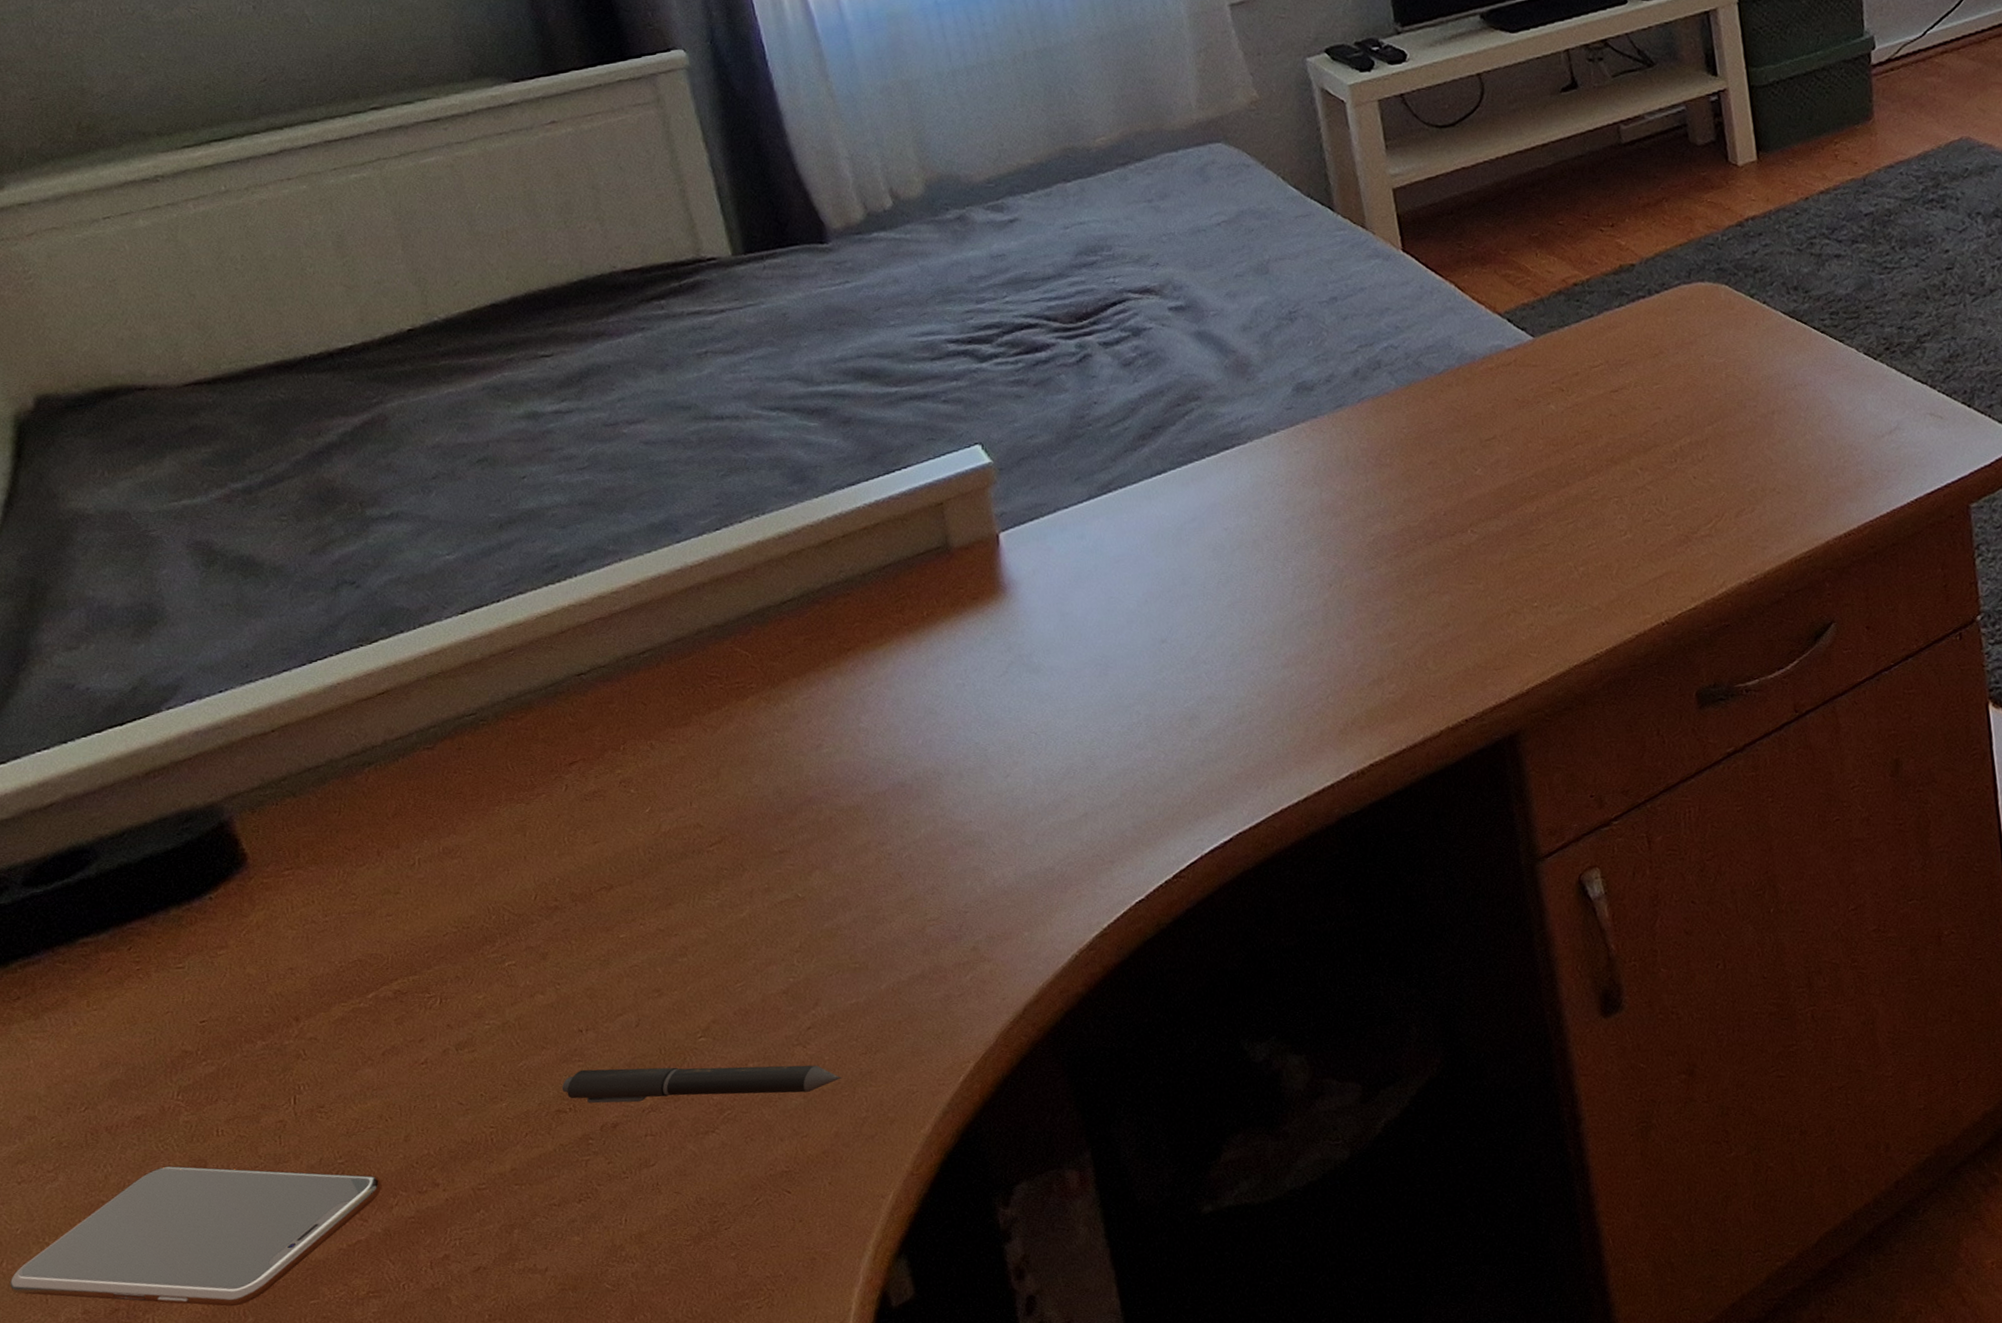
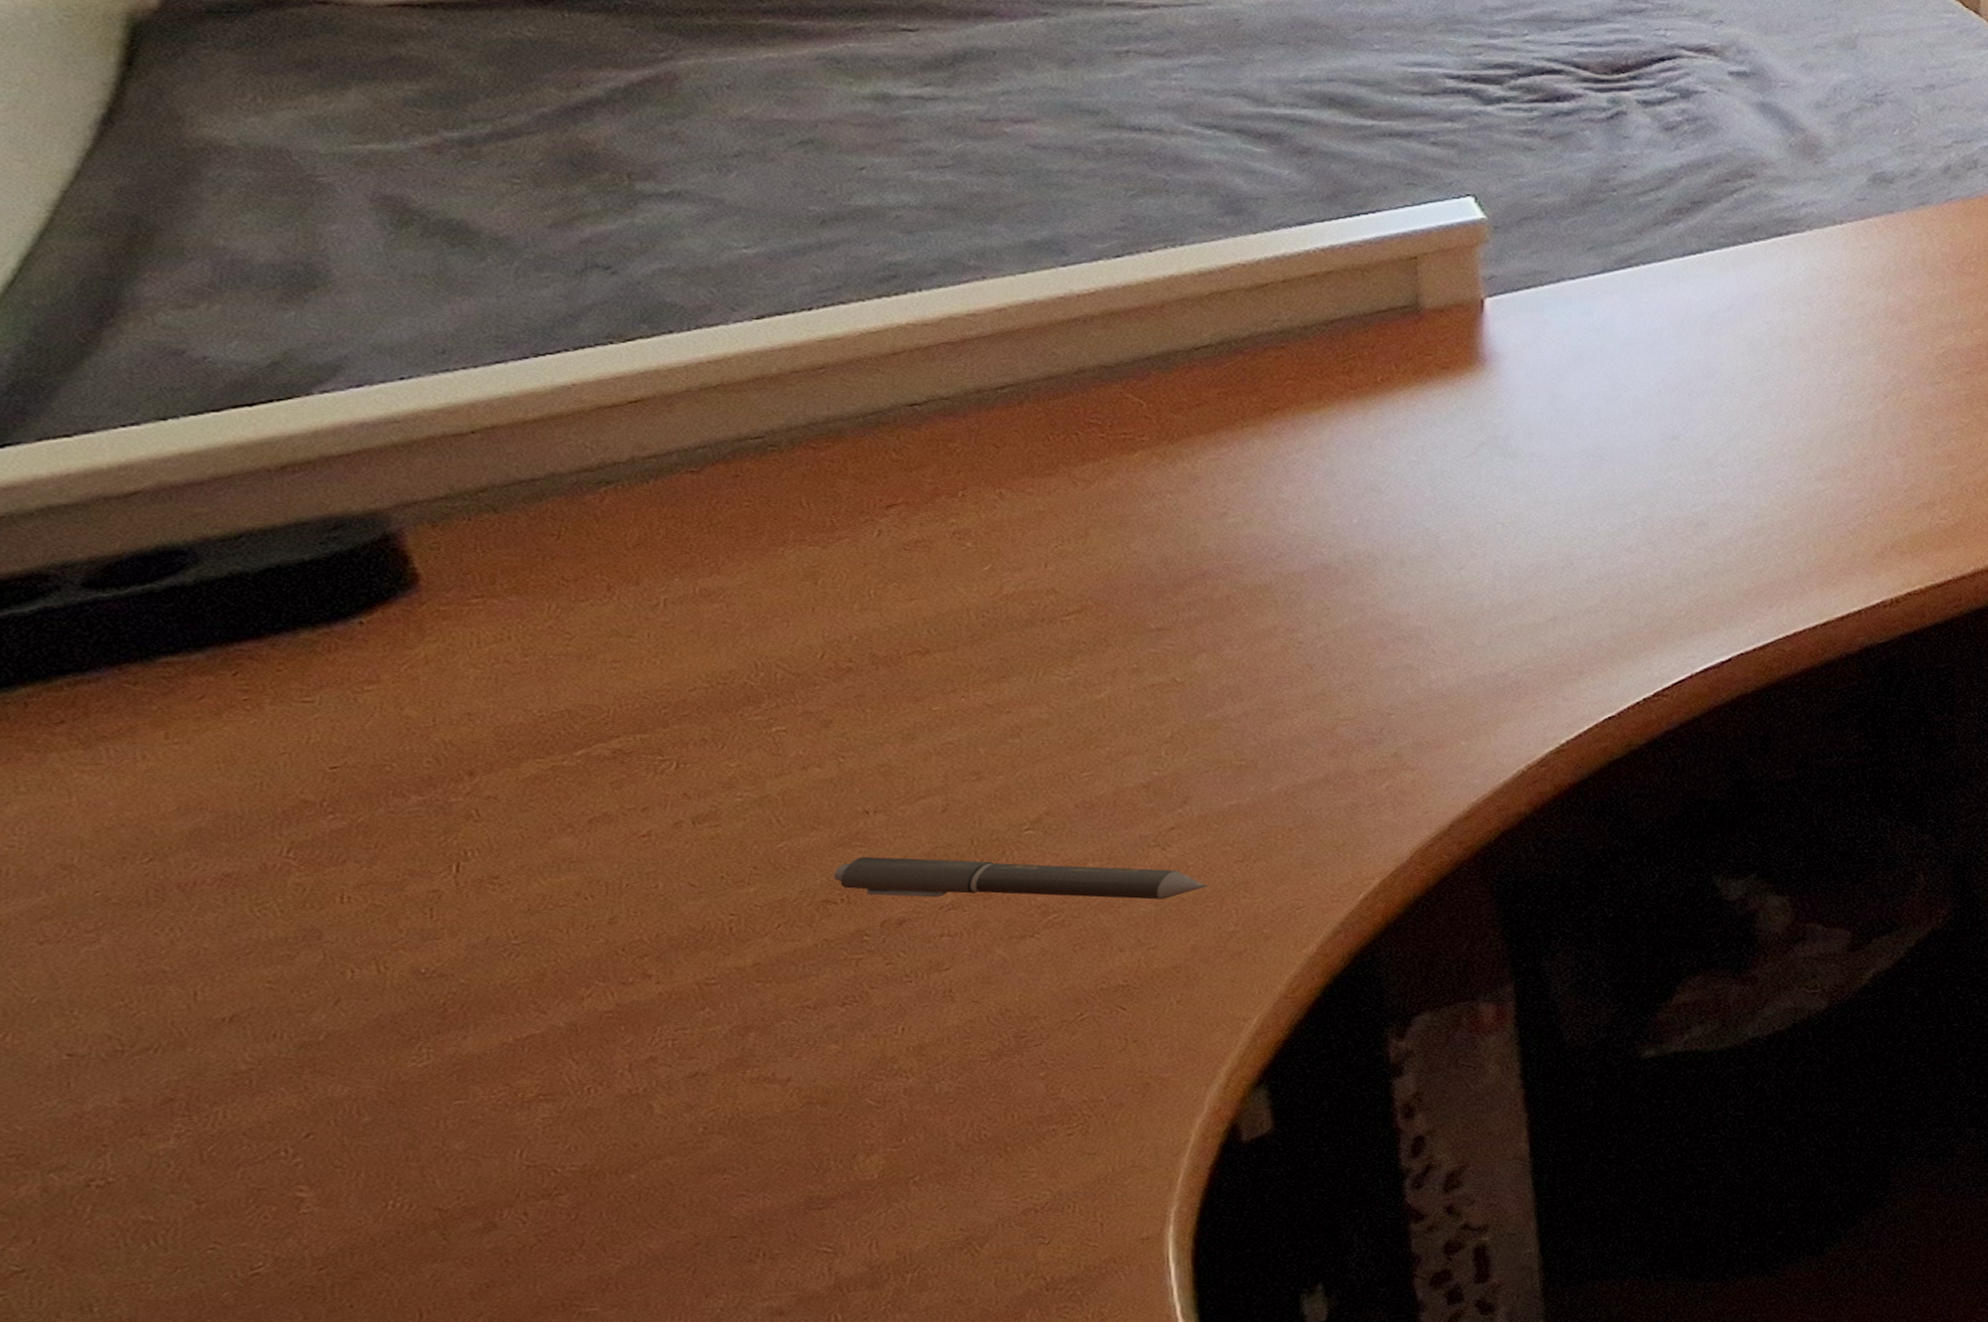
smartphone: present [9,1165,382,1307] -> none [14,934,571,1103]

